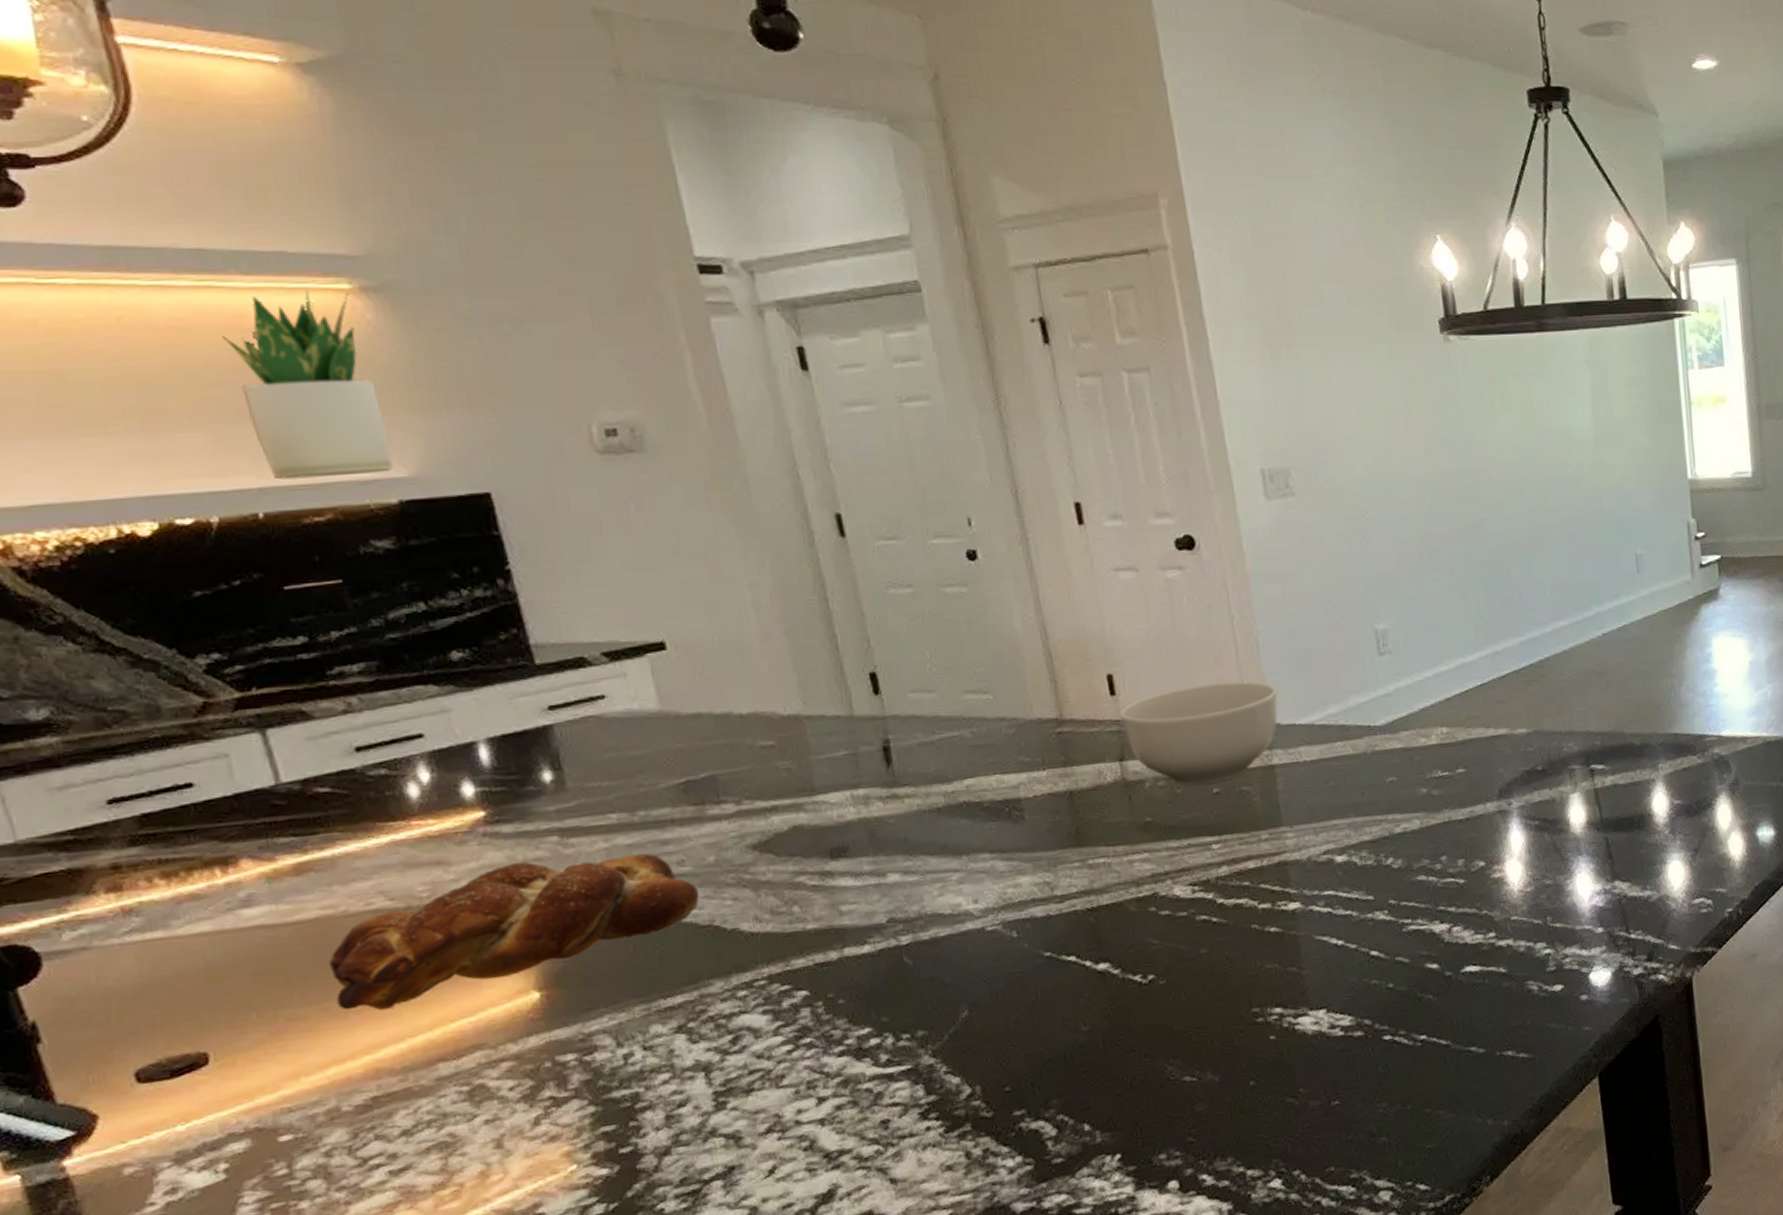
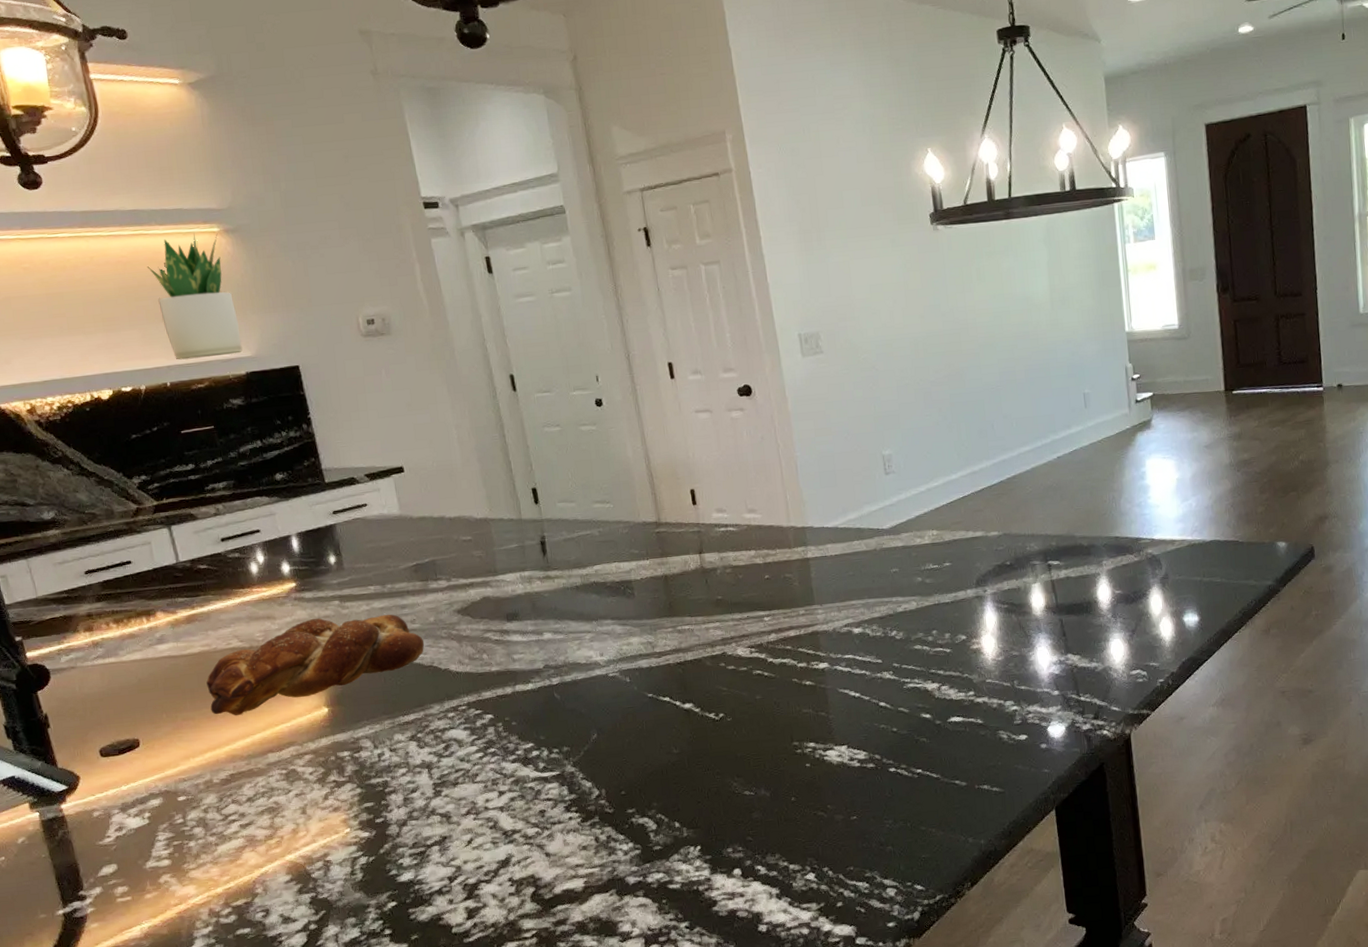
bowl: present [1119,682,1278,785] -> none [699,495,811,572]

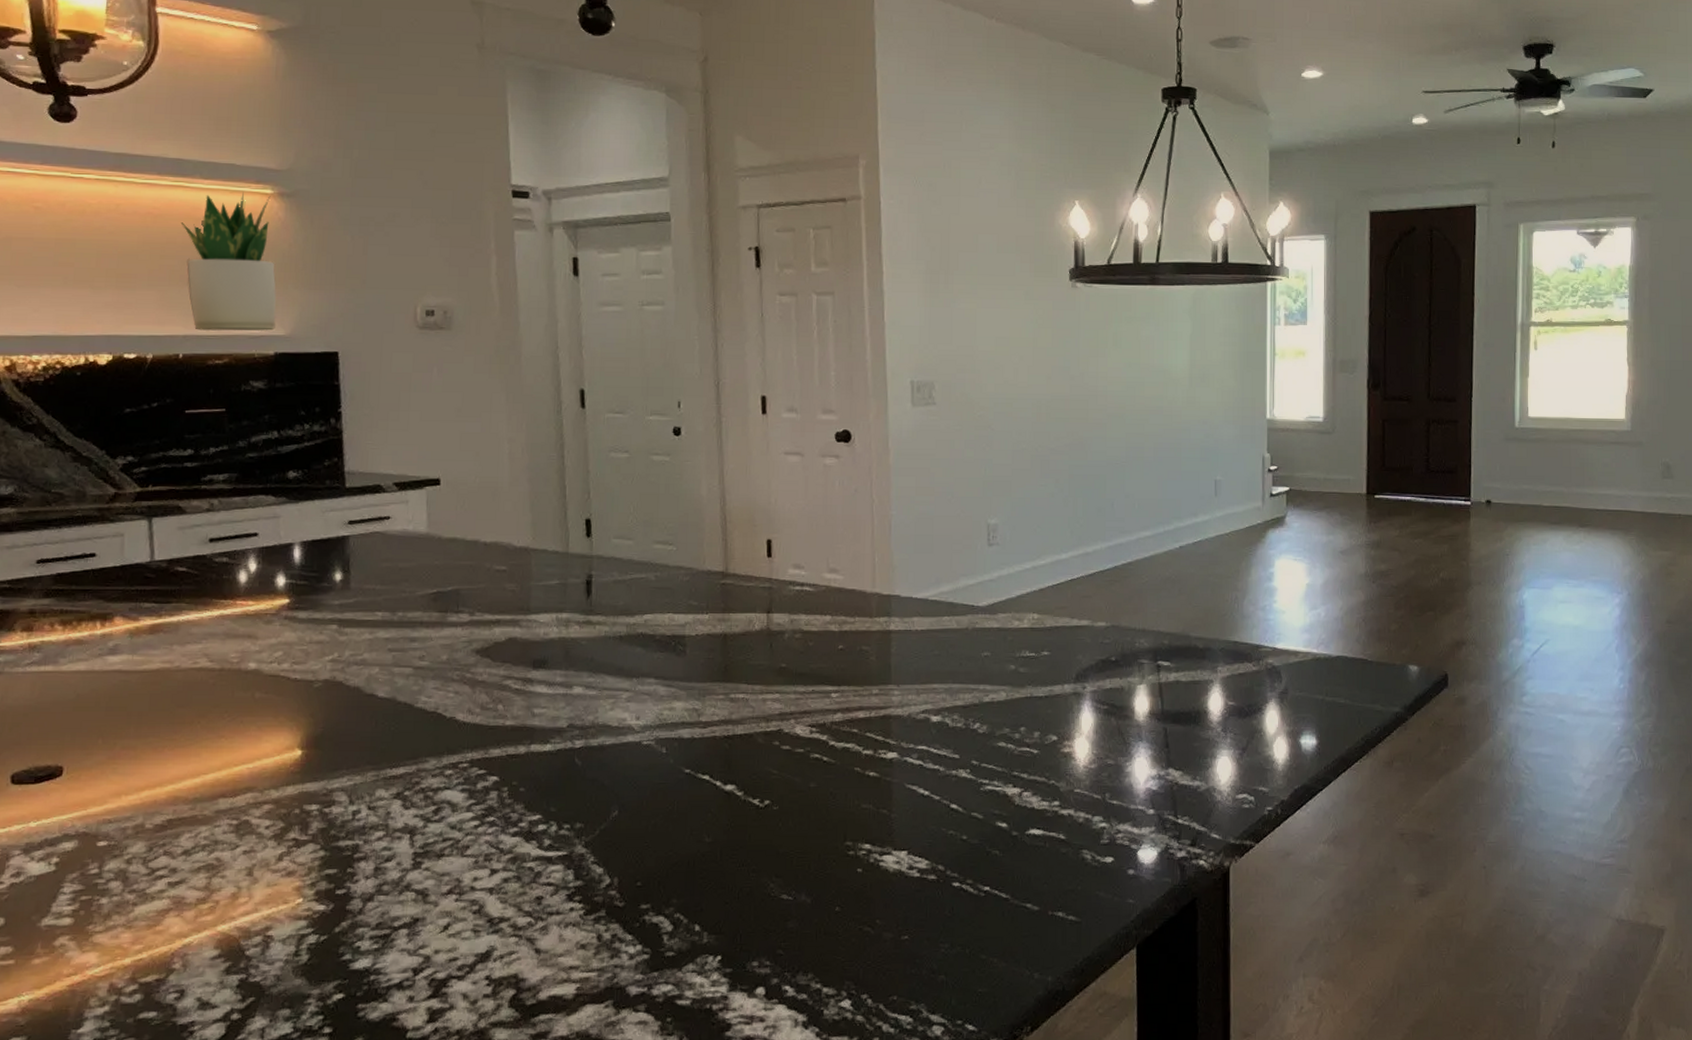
bread loaf: present [206,614,425,716] -> none [159,642,431,750]

